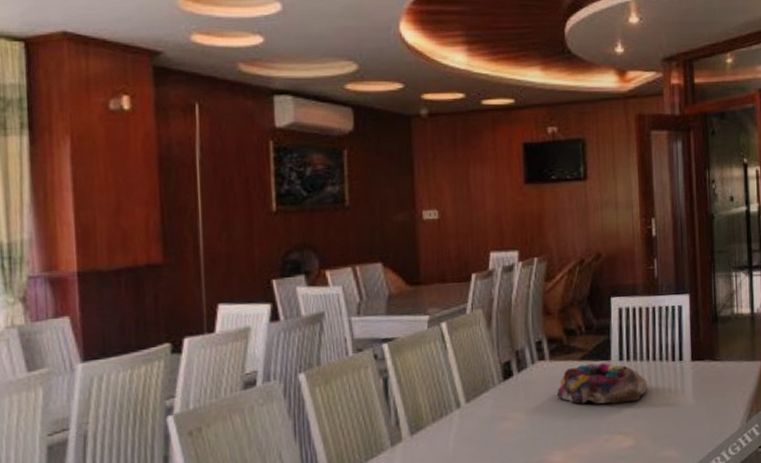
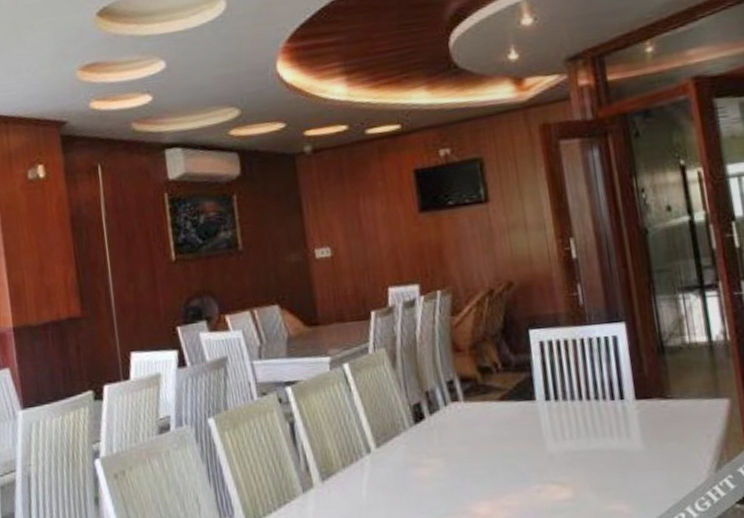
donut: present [557,362,648,405] -> none [476,402,584,451]

